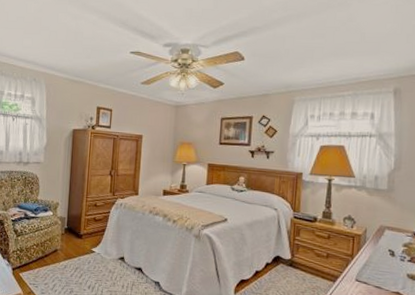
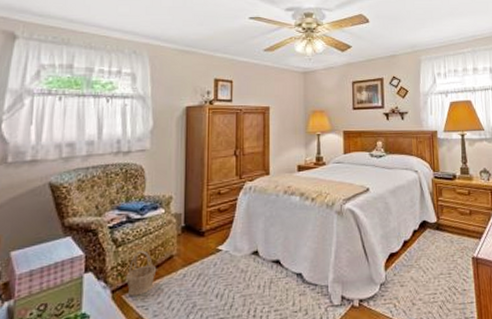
basket: none [23,242,45,276] -> present [126,250,157,296]

